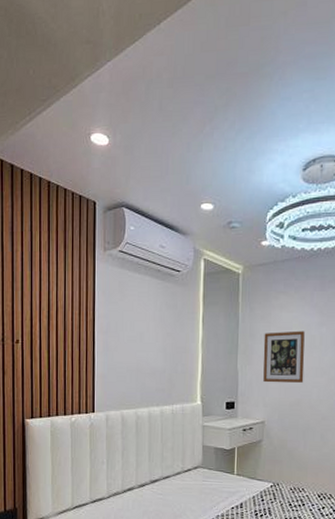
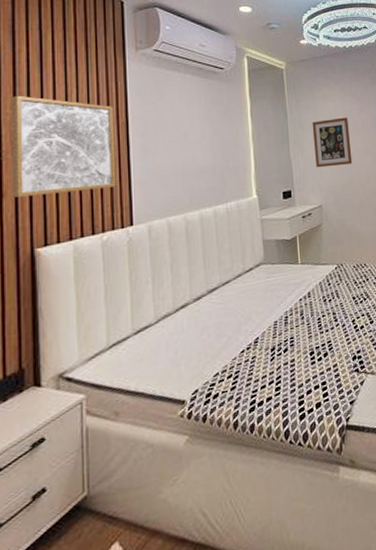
wall art: none [10,290,84,377] -> present [11,95,116,198]

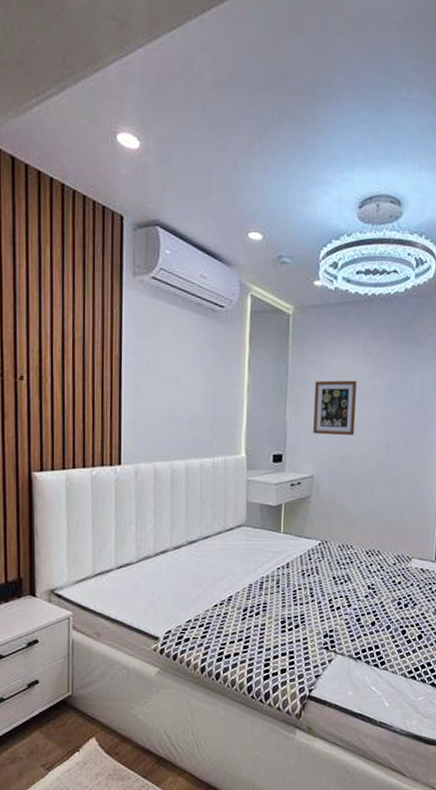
wall art: present [11,95,116,198] -> none [12,314,108,423]

